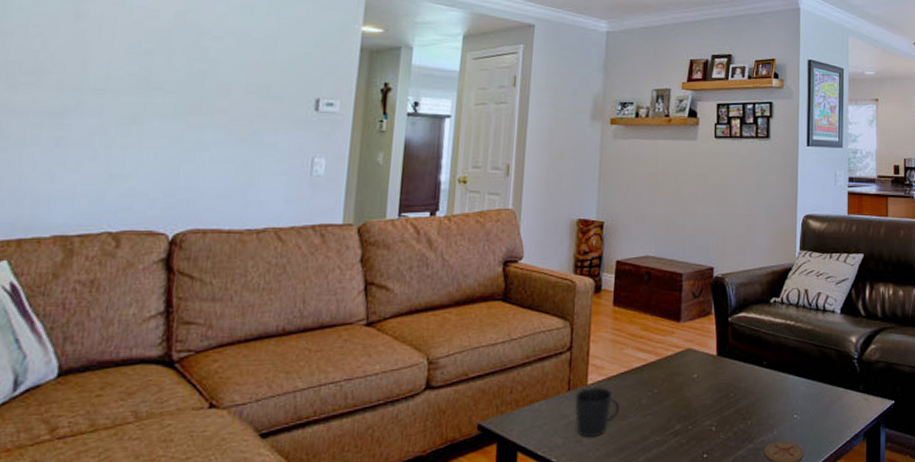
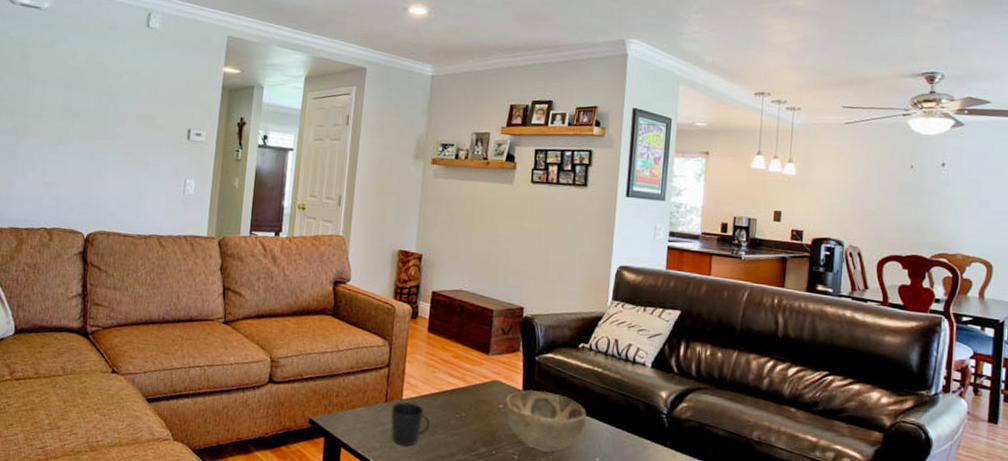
decorative bowl: none [698,353,782,418] -> present [504,389,586,453]

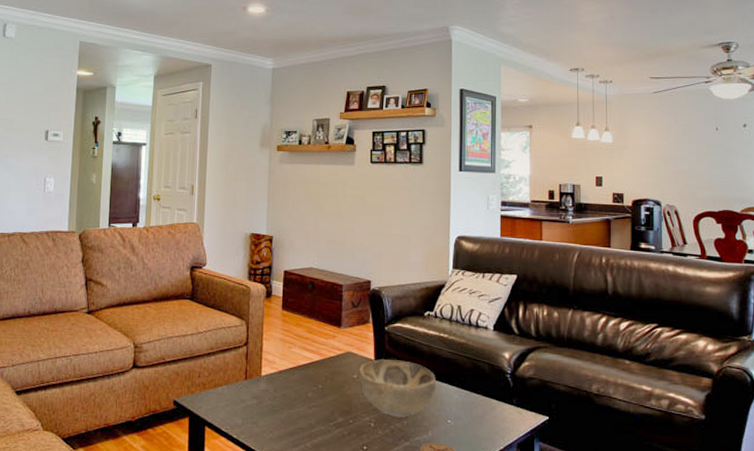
cup: present [391,401,431,446] -> none [251,378,290,421]

